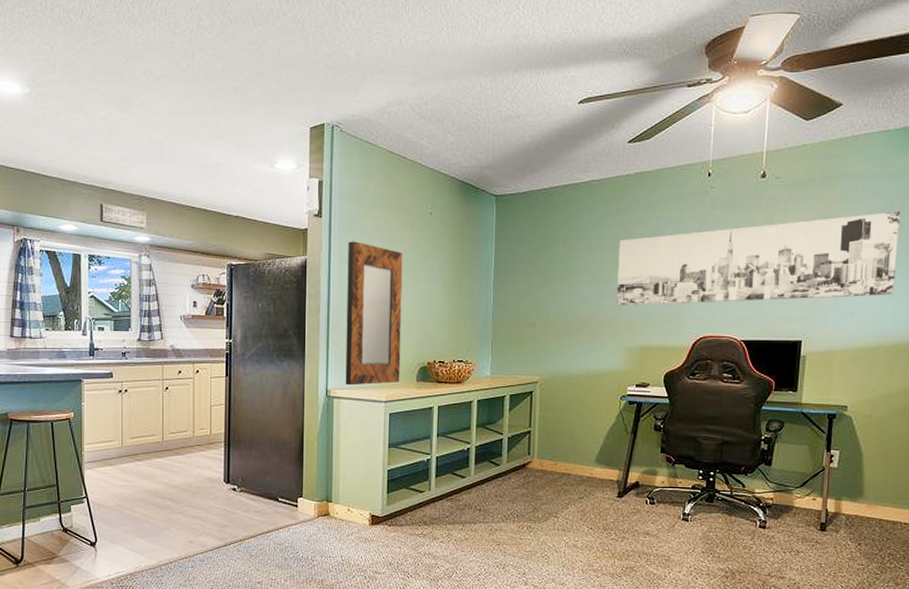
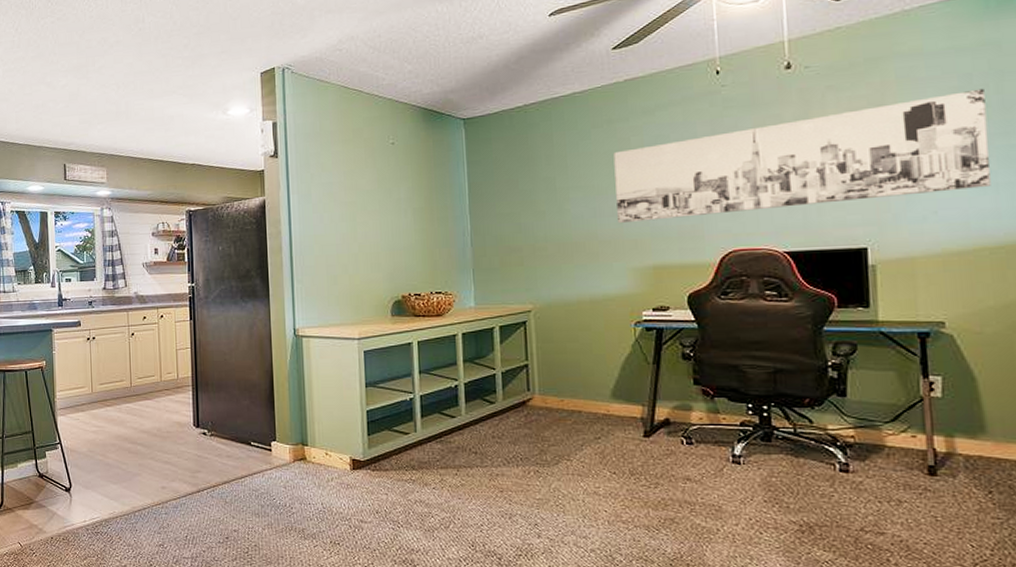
home mirror: present [345,241,403,386] -> none [307,178,373,324]

